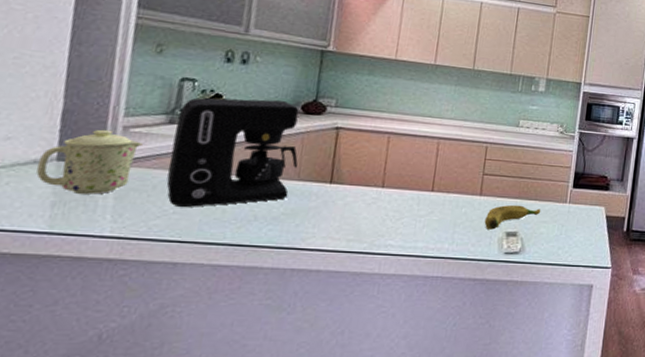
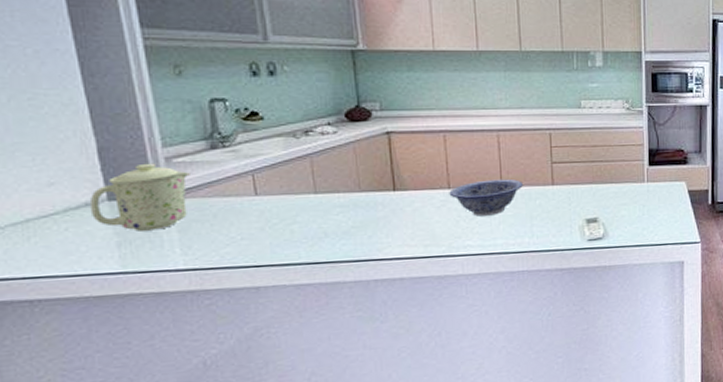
coffee maker: present [166,97,299,208] -> none [219,111,357,233]
bowl: none [381,183,453,218] -> present [449,179,523,217]
banana: present [484,204,541,230] -> none [561,190,619,219]

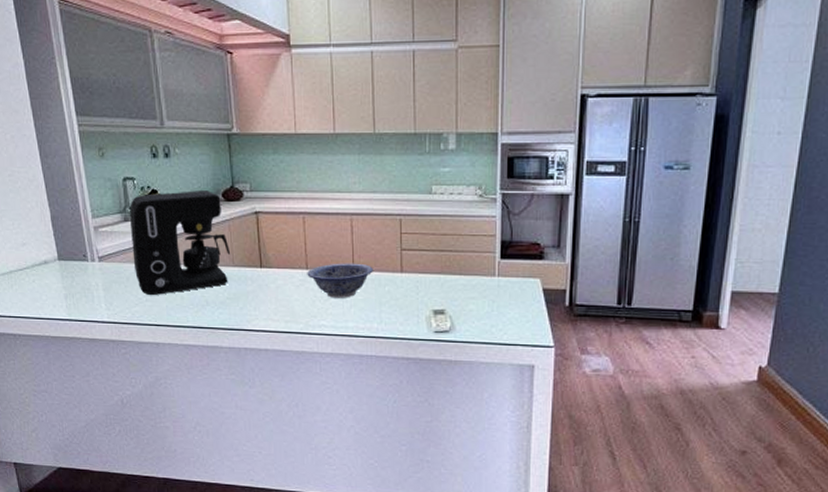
mug: present [89,163,190,231] -> none [47,231,111,287]
coffee maker: none [219,111,357,233] -> present [130,190,231,296]

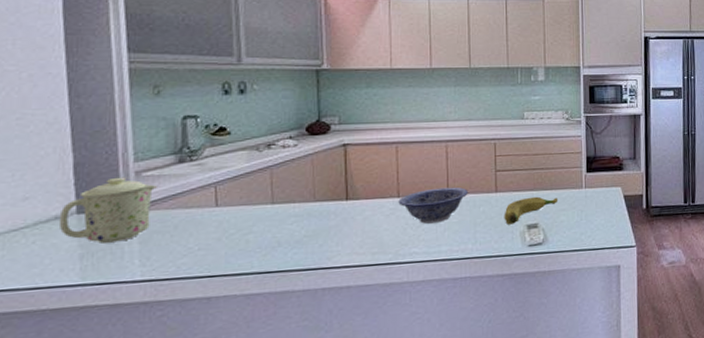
mug: none [47,231,111,287] -> present [58,177,157,244]
coffee maker: present [130,190,231,296] -> none [185,125,312,244]
banana: none [409,280,468,308] -> present [504,196,559,225]

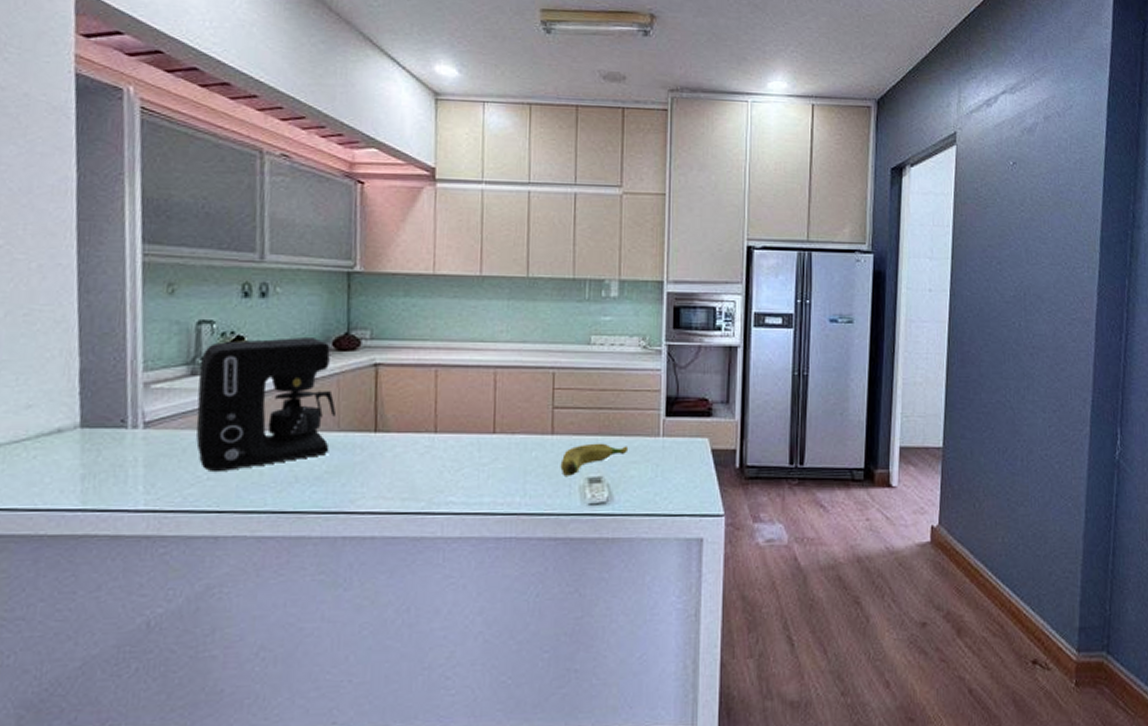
mug: present [58,177,157,244] -> none [61,388,166,464]
coffee maker: none [185,125,312,244] -> present [195,337,337,473]
bowl: present [398,187,468,224] -> none [435,424,518,467]

